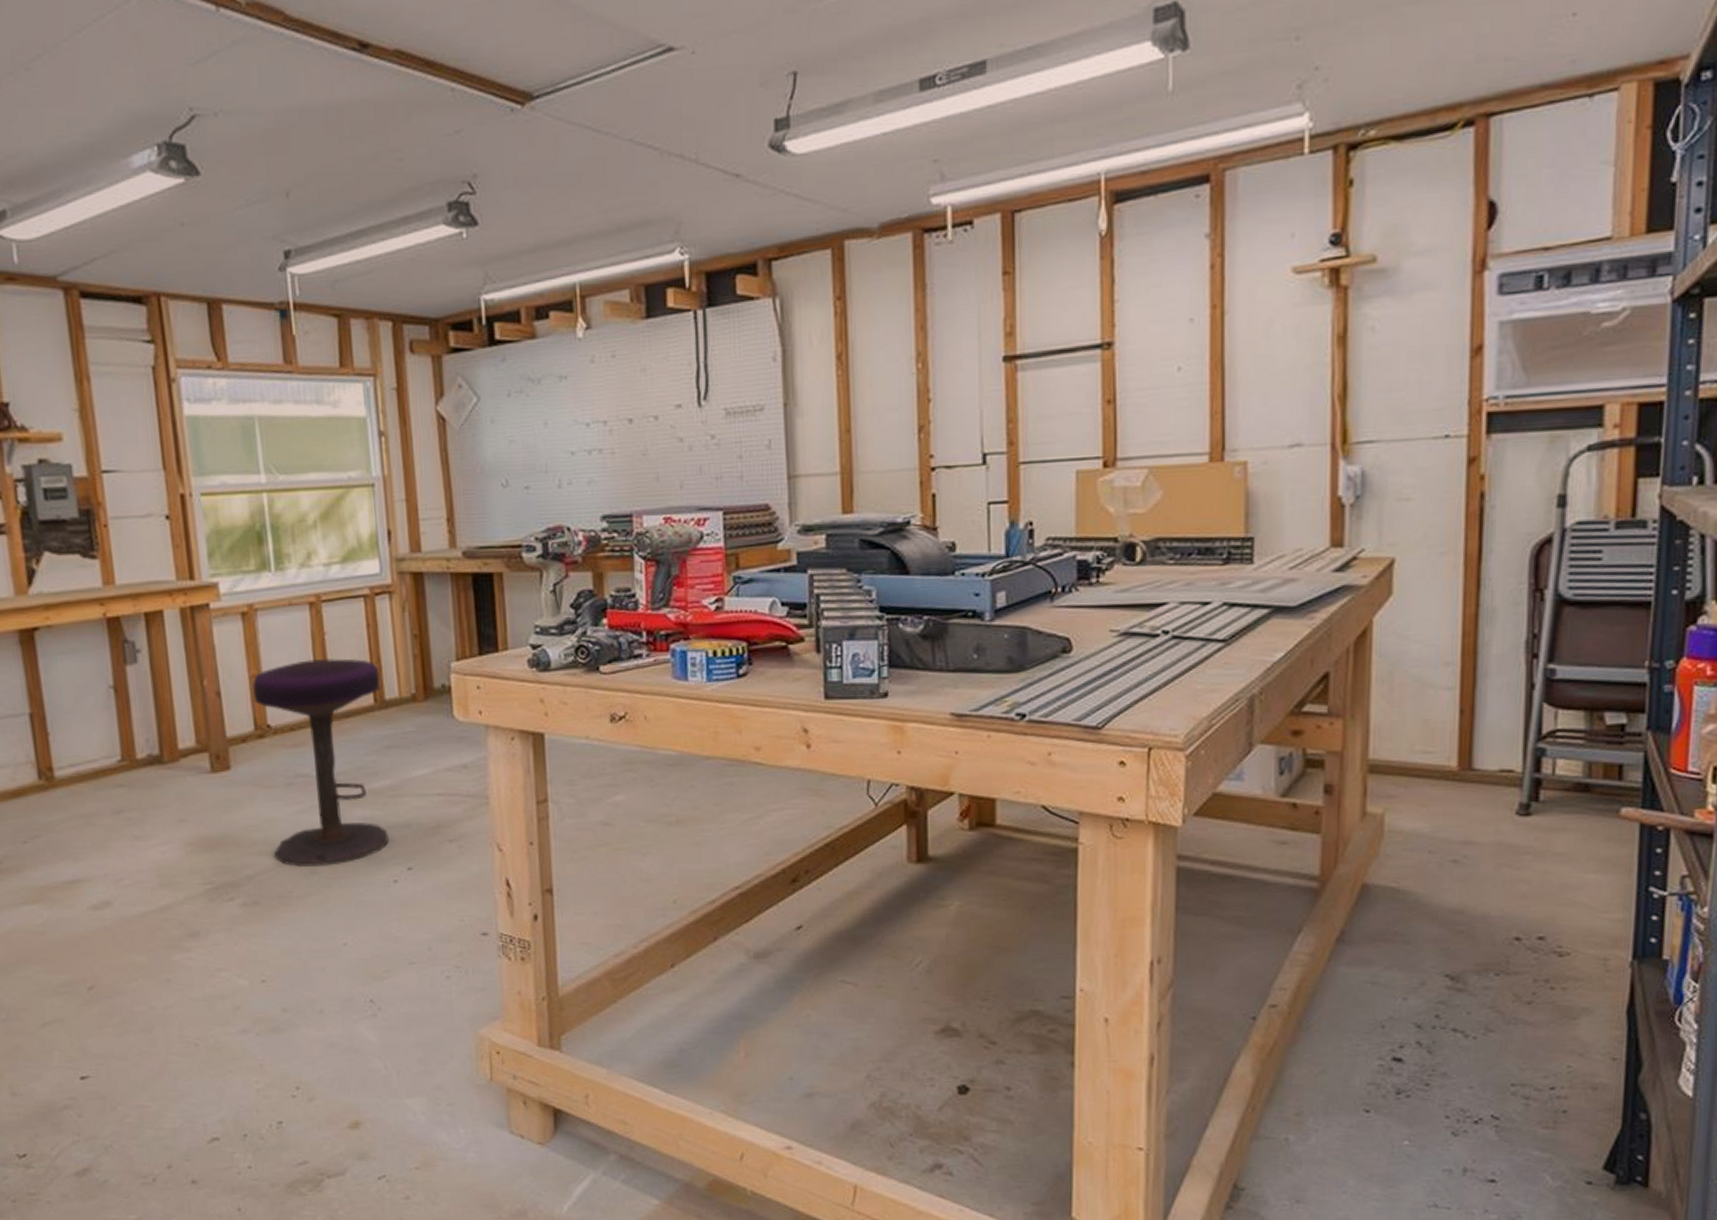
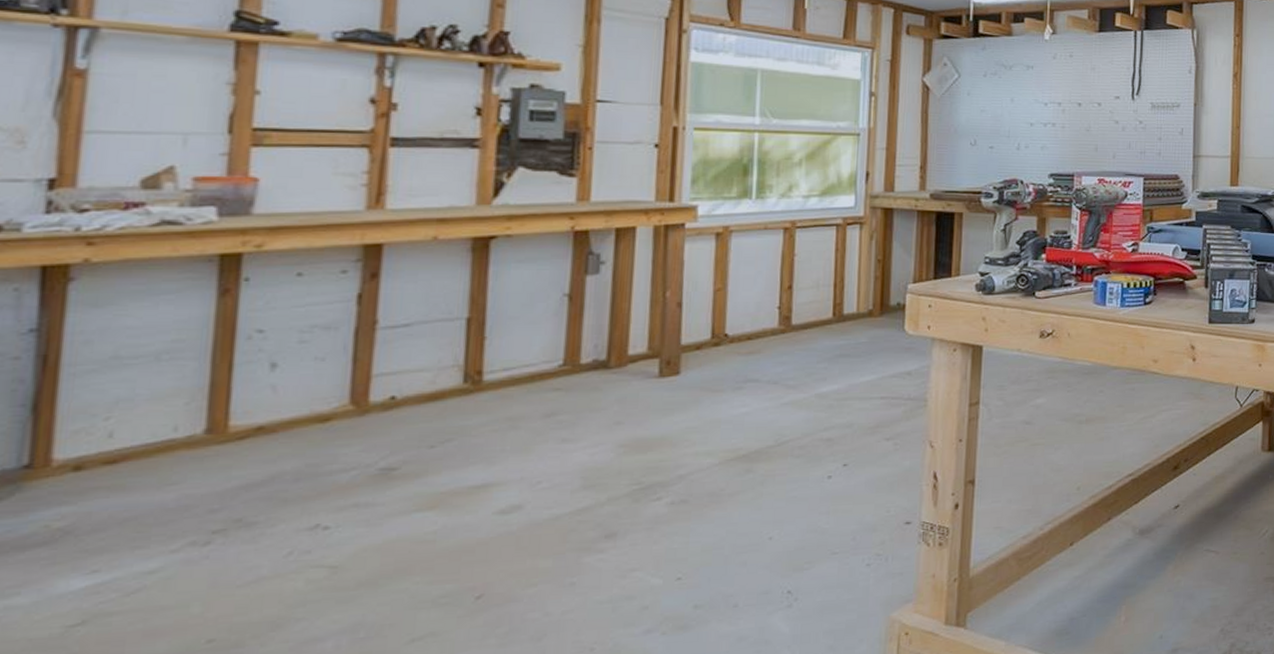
stool: present [252,658,389,868] -> none [711,277,842,466]

